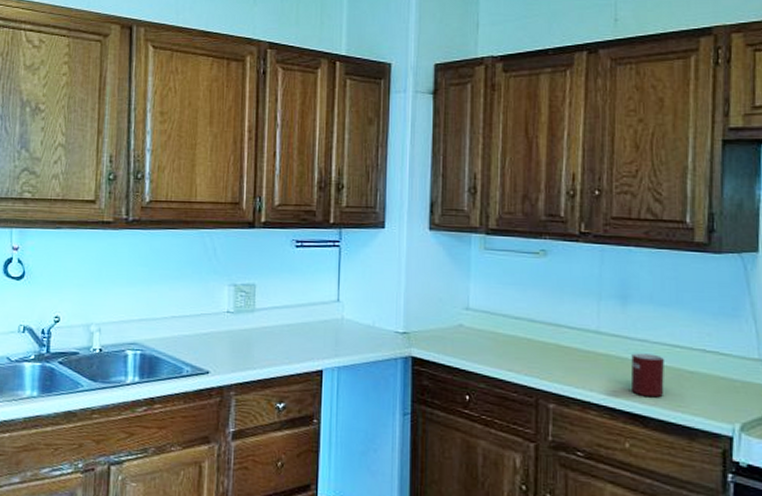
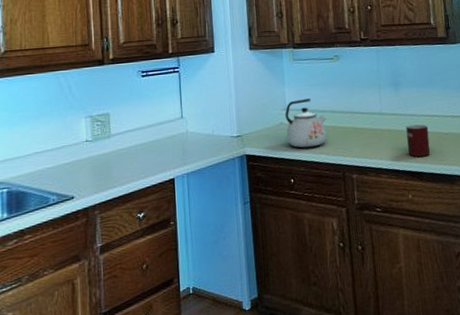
kettle: none [466,299,521,361] -> present [285,98,327,148]

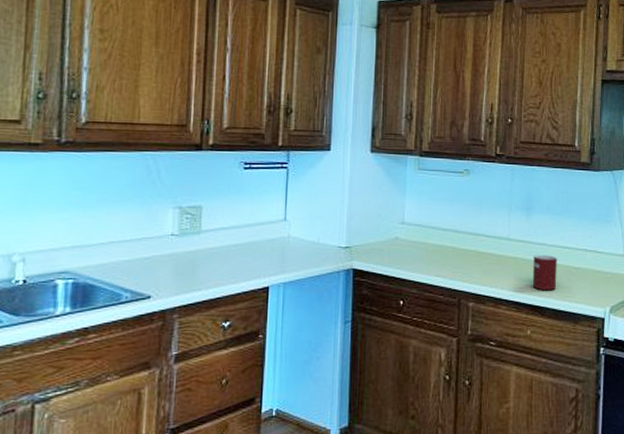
kettle: present [285,98,327,148] -> none [401,214,447,268]

